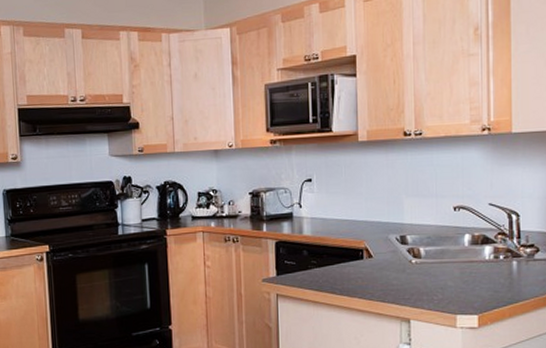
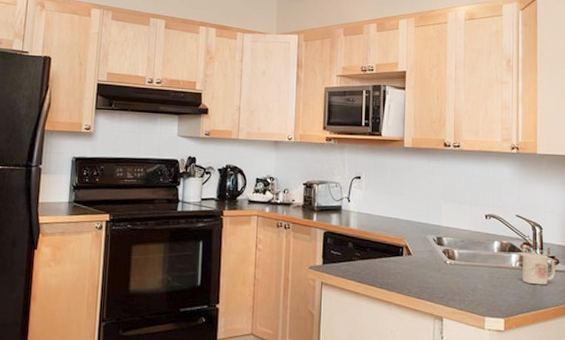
mug: none [497,243,535,277] -> present [522,253,555,285]

